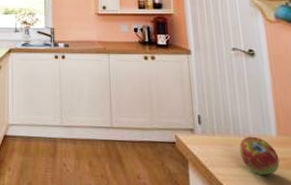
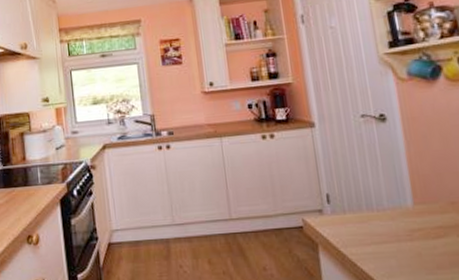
fruit: present [239,136,280,175] -> none [372,209,418,249]

